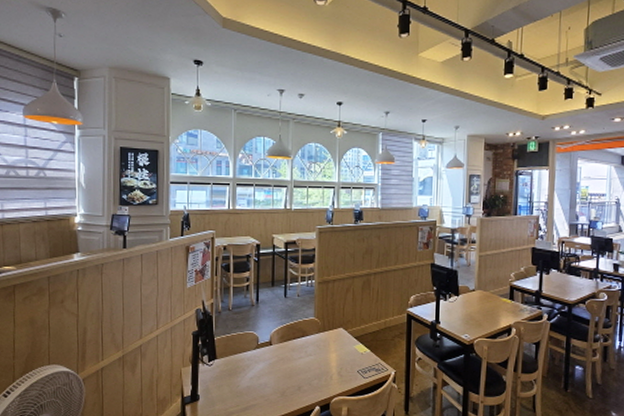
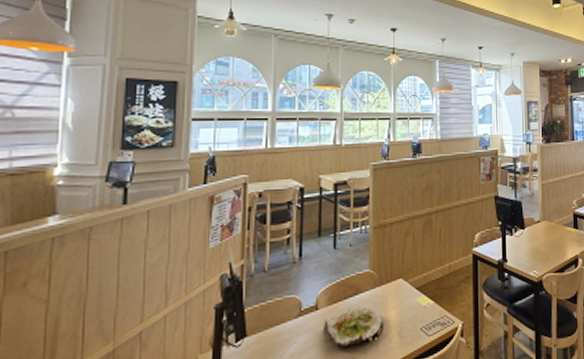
salad plate: none [276,346,325,377] -> present [324,306,383,347]

